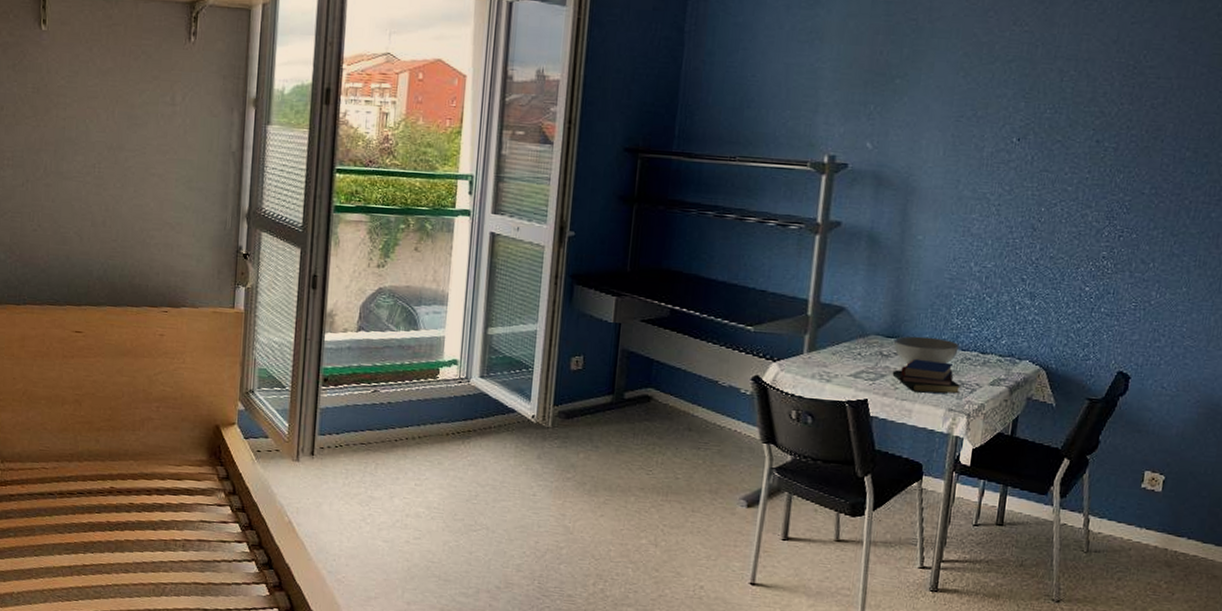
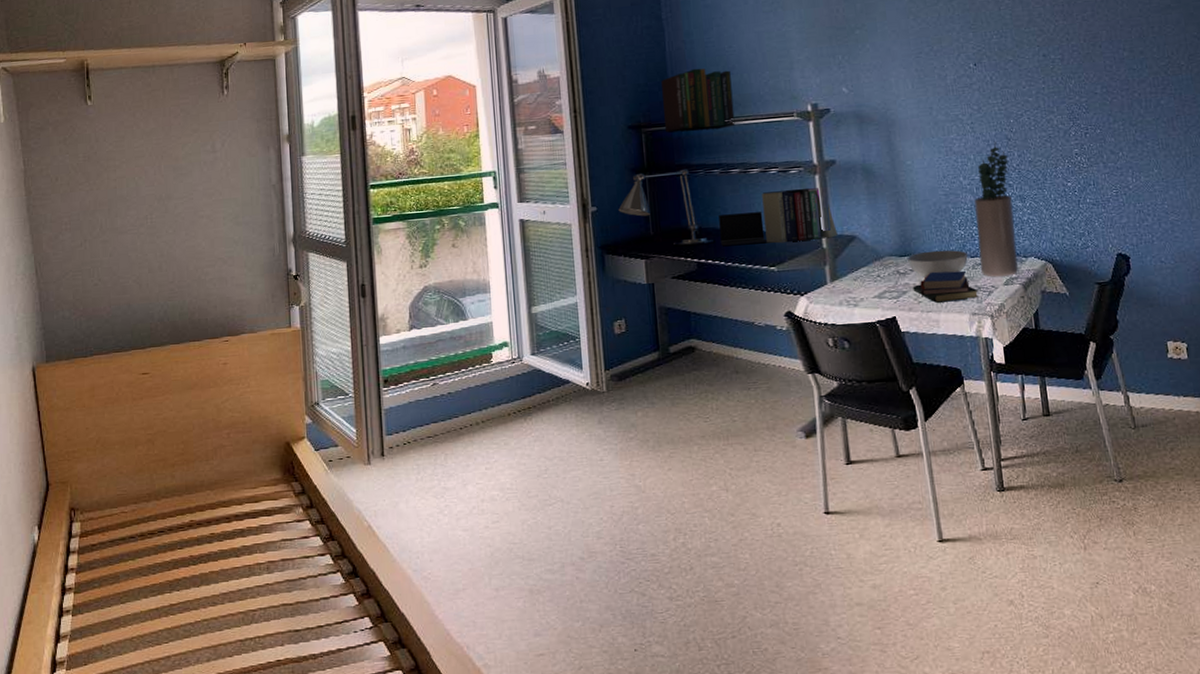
desk lamp: none [597,203,695,292] -> present [618,169,716,247]
books: none [663,94,748,168] -> present [661,68,736,133]
laptop computer: none [700,262,751,299] -> present [719,212,767,246]
books: none [749,245,827,306] -> present [762,187,838,244]
vase: none [969,229,1028,377] -> present [974,141,1018,278]

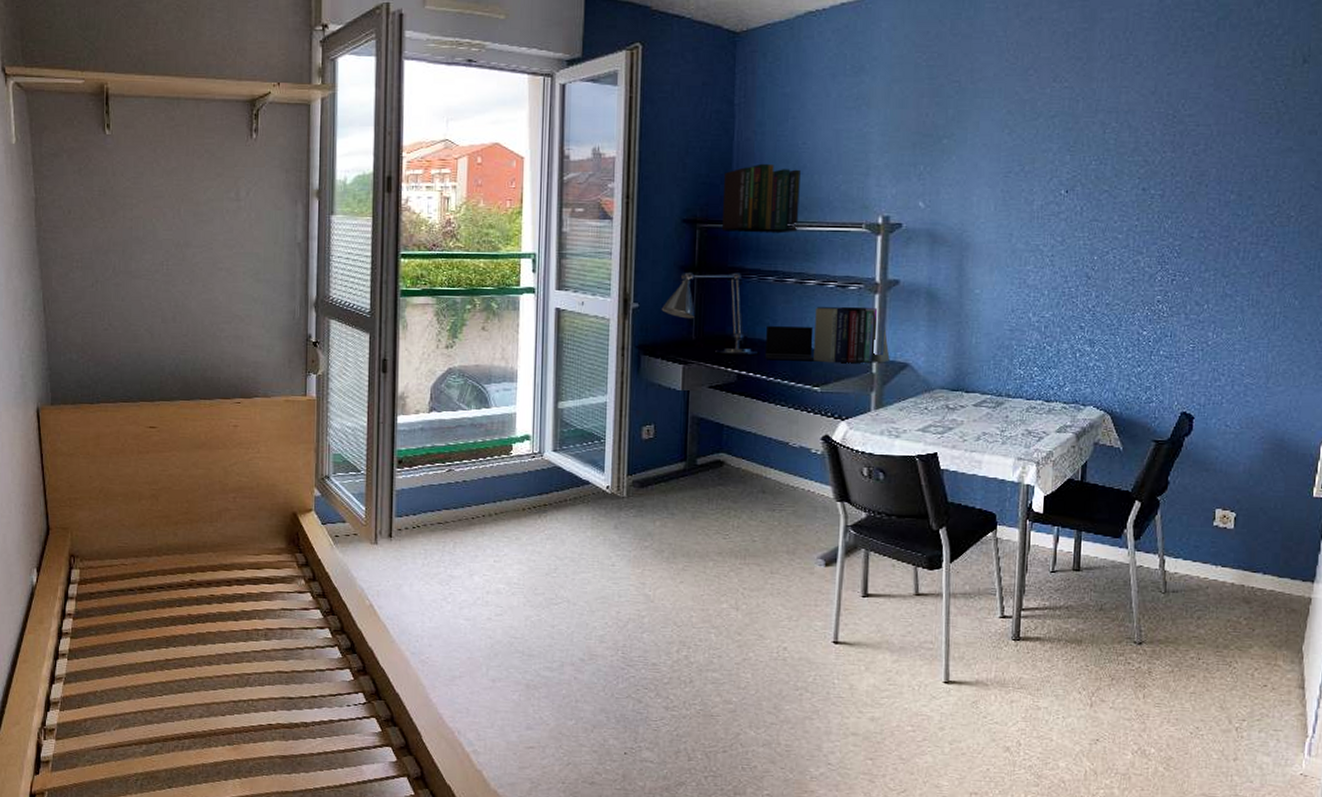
bowl: present [906,250,969,279] -> none [958,388,1025,417]
book: present [912,270,980,303] -> none [960,410,1029,444]
vase: present [974,141,1018,278] -> none [1035,278,1084,424]

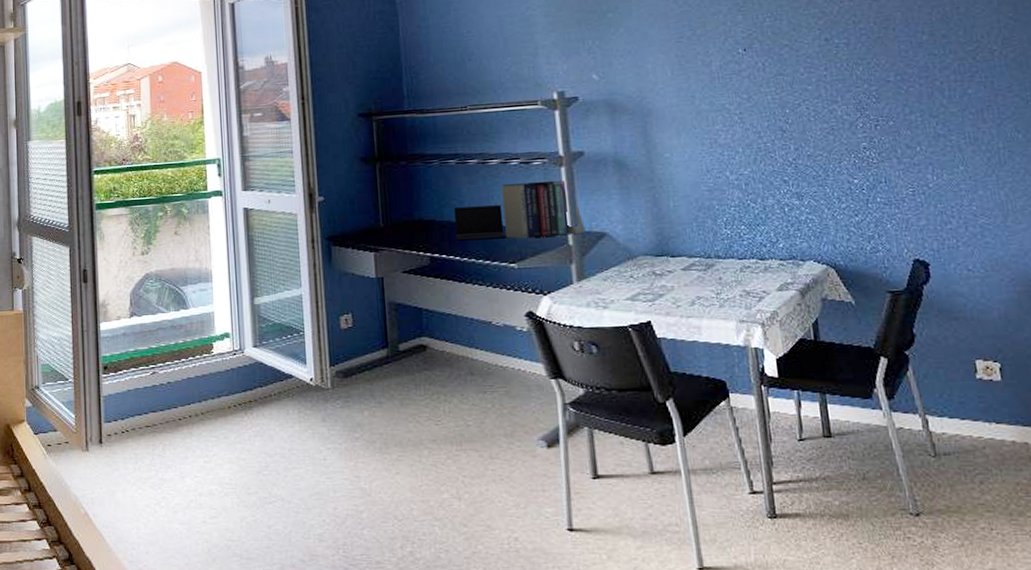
desk lamp: present [661,272,760,356] -> none [346,158,451,240]
books: present [721,163,801,234] -> none [394,54,474,121]

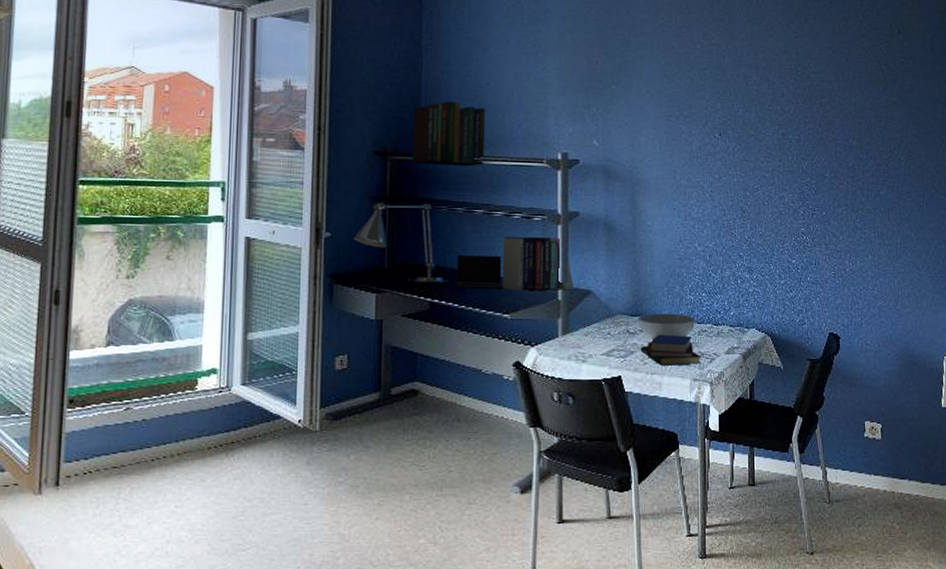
desk lamp: none [346,158,451,240] -> present [353,203,452,284]
books: none [394,54,474,121] -> present [411,101,485,167]
bowl: none [664,250,736,281] -> present [637,313,696,340]
book: none [670,273,748,308] -> present [640,334,702,366]

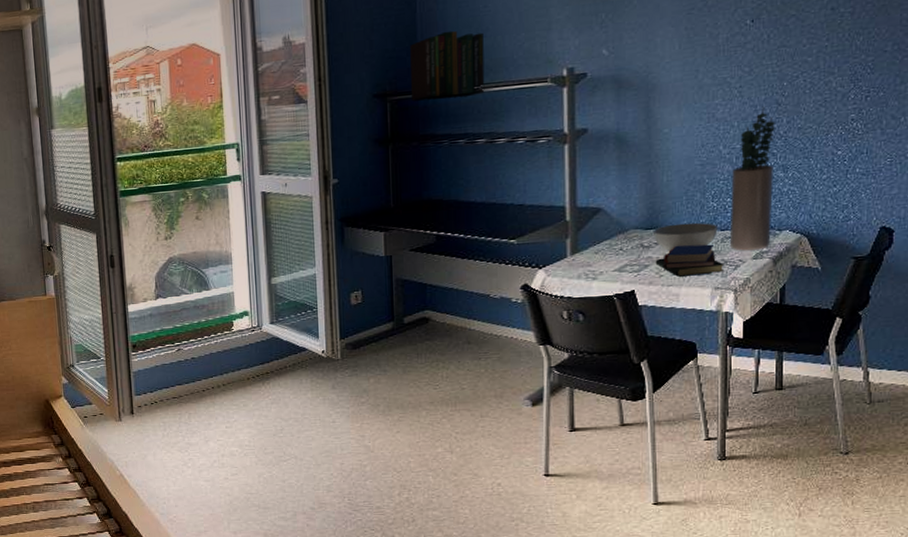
desk lamp: present [353,203,452,284] -> none [359,139,456,219]
laptop computer: present [457,255,503,288] -> none [461,183,508,218]
books: present [503,236,574,291] -> none [507,158,583,216]
vase: none [705,211,742,345] -> present [730,106,775,251]

